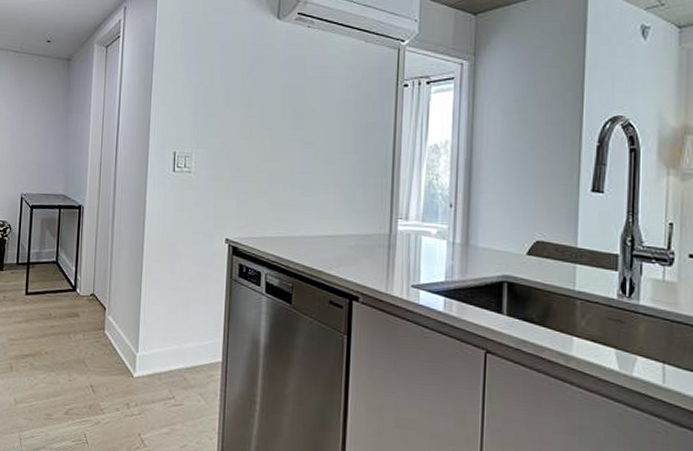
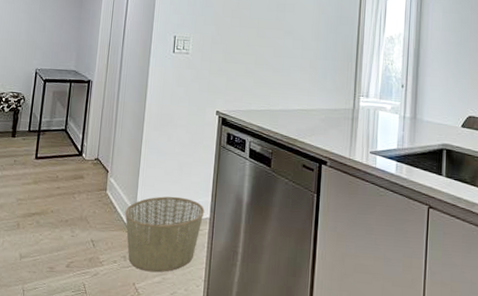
basket: none [126,337,216,423] -> present [124,196,205,273]

